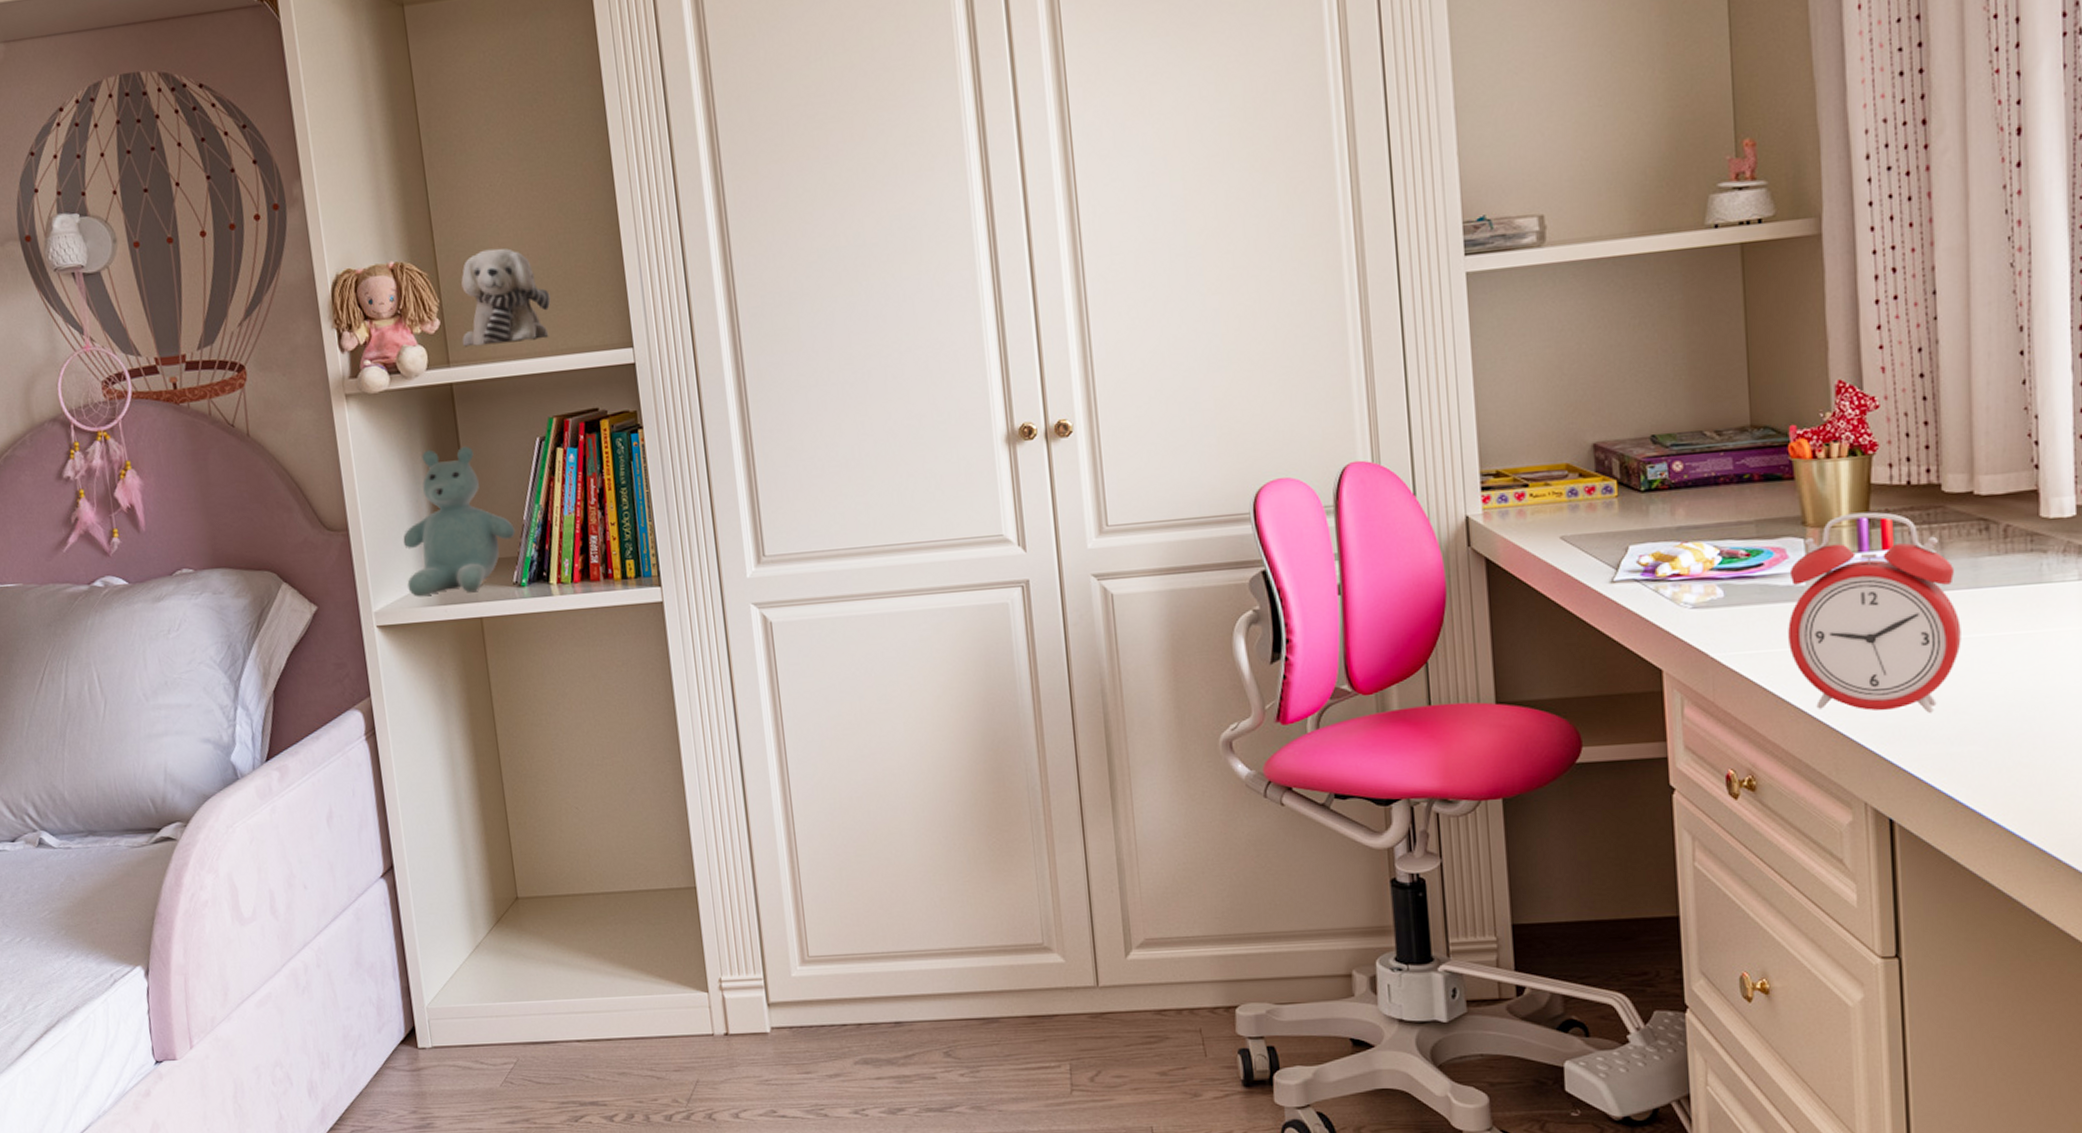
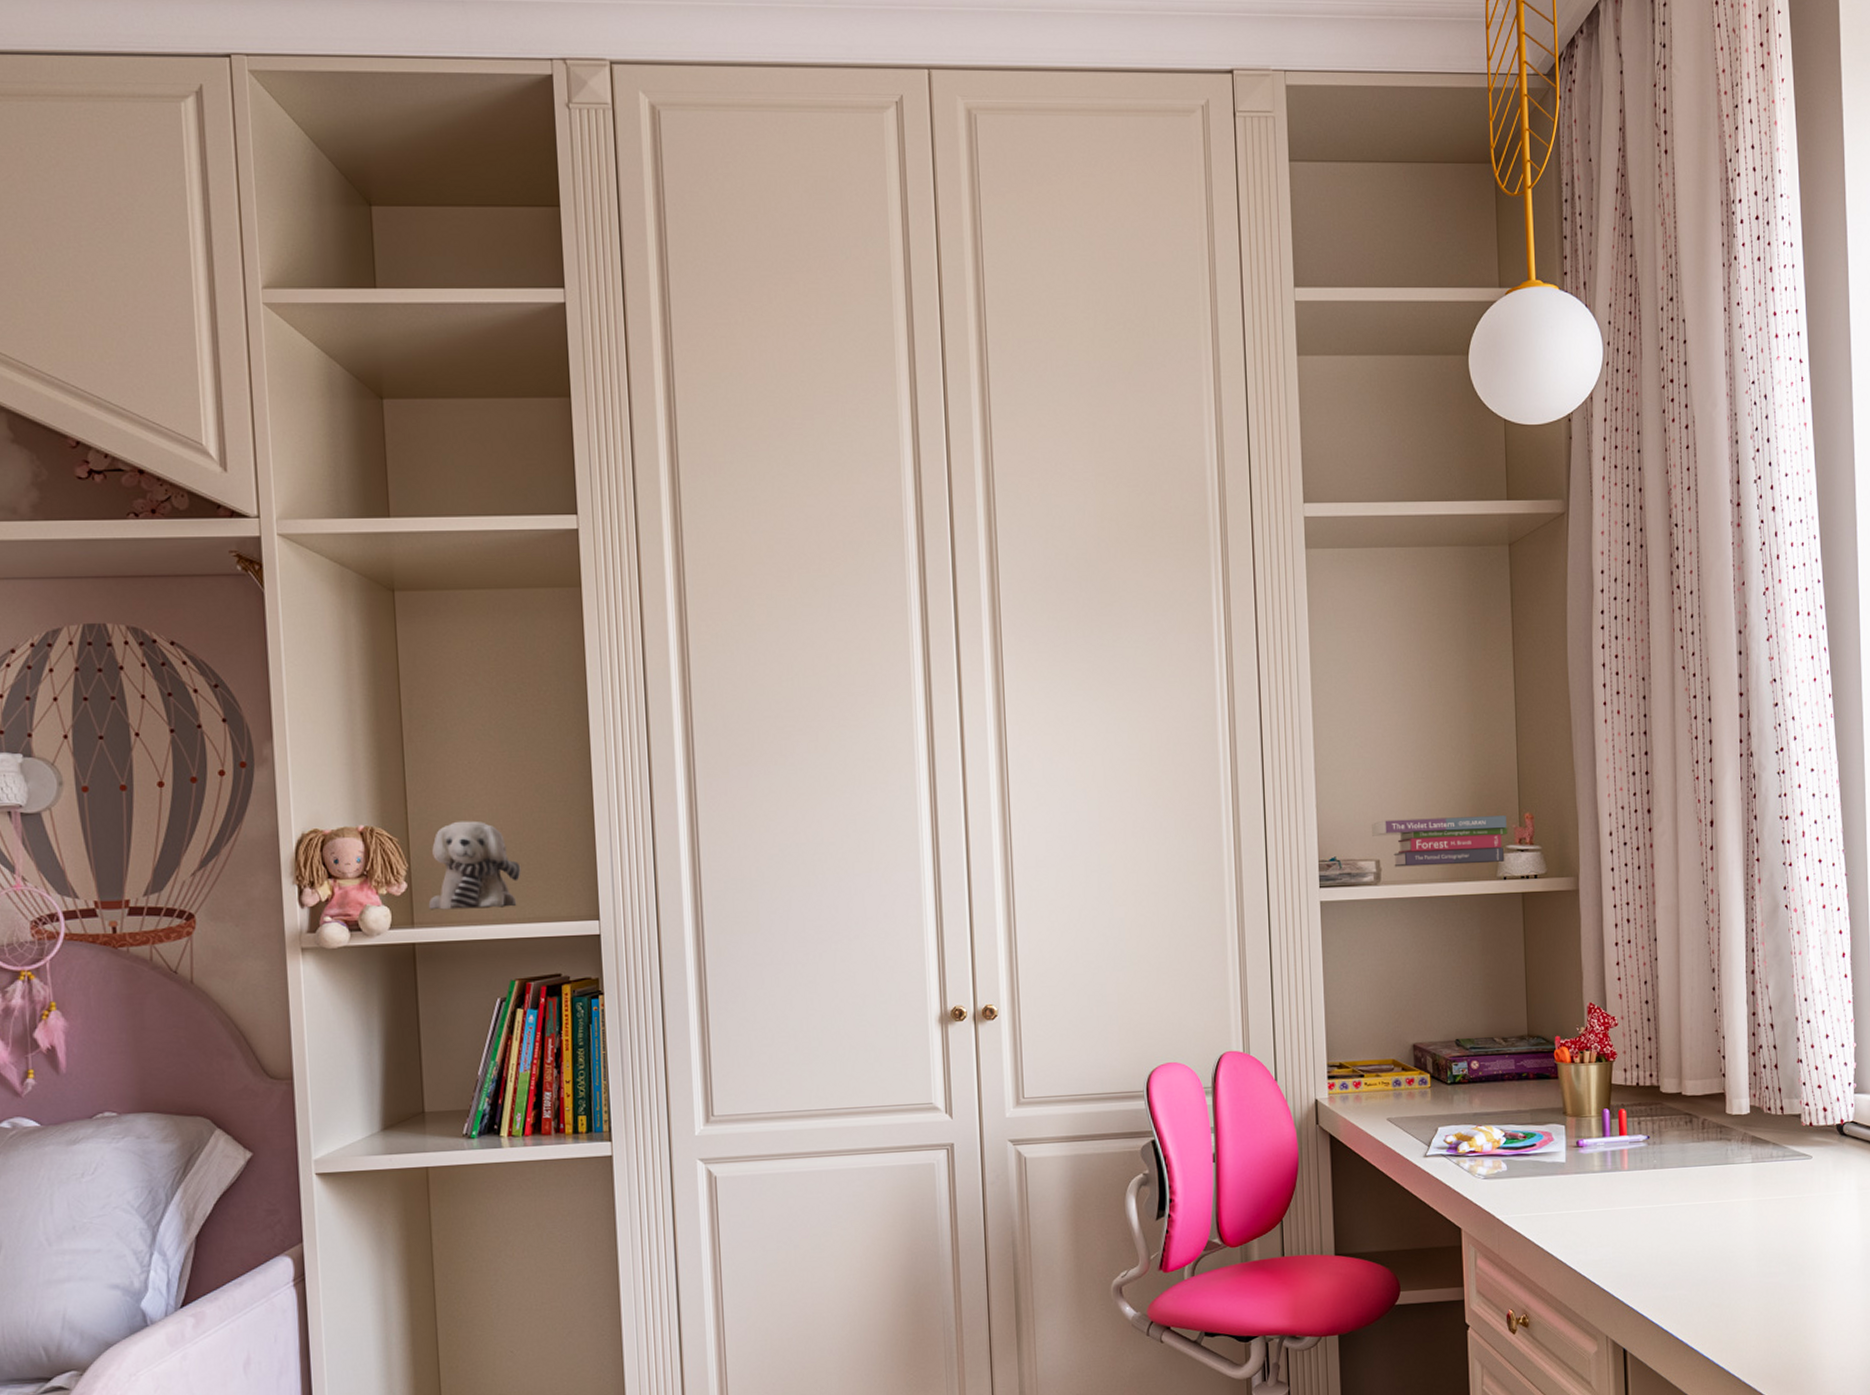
stuffed bear: present [403,446,515,597] -> none [351,1003,469,1146]
books: none [1532,145,1720,223] -> present [1372,815,1508,867]
alarm clock: present [1788,511,1962,713] -> none [1553,1106,1673,1264]

